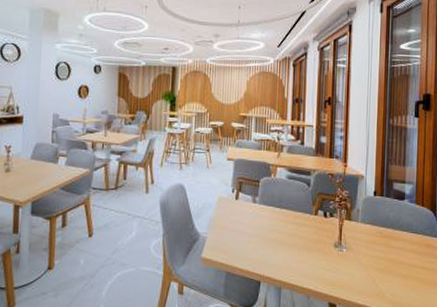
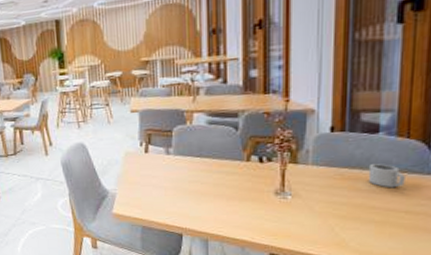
cup: none [398,225,421,247] -> present [368,164,405,188]

